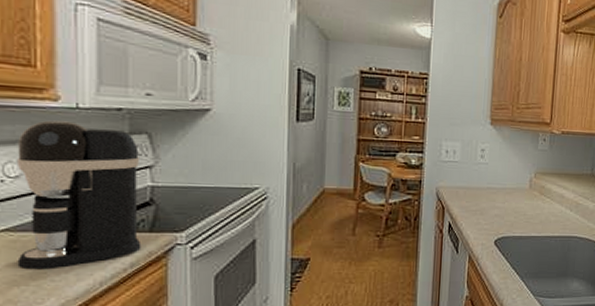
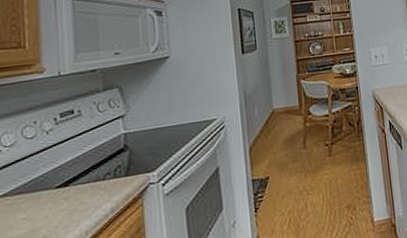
coffee maker: present [17,120,141,270] -> none [12,88,120,230]

